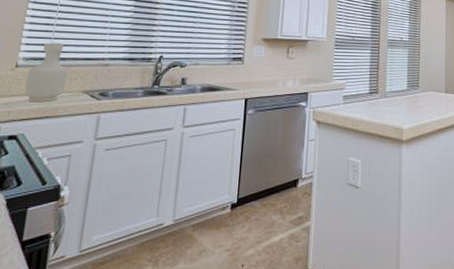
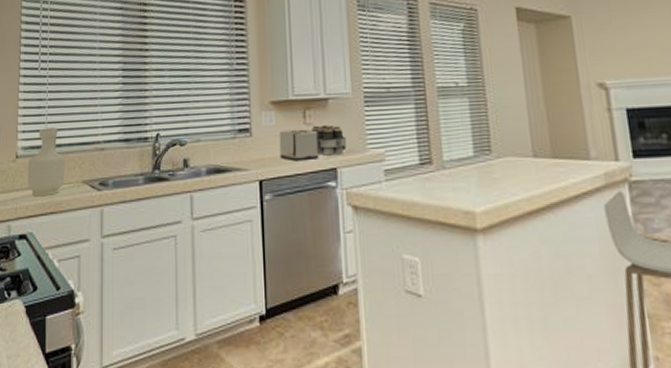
toaster: none [264,61,297,86] -> present [279,129,319,162]
spice rack: none [291,59,319,83] -> present [310,124,347,156]

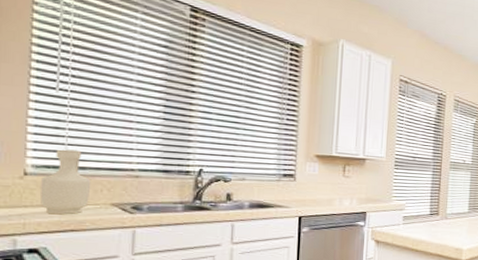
toaster: present [279,129,319,162] -> none [319,179,354,205]
spice rack: present [310,124,347,156] -> none [348,178,377,203]

